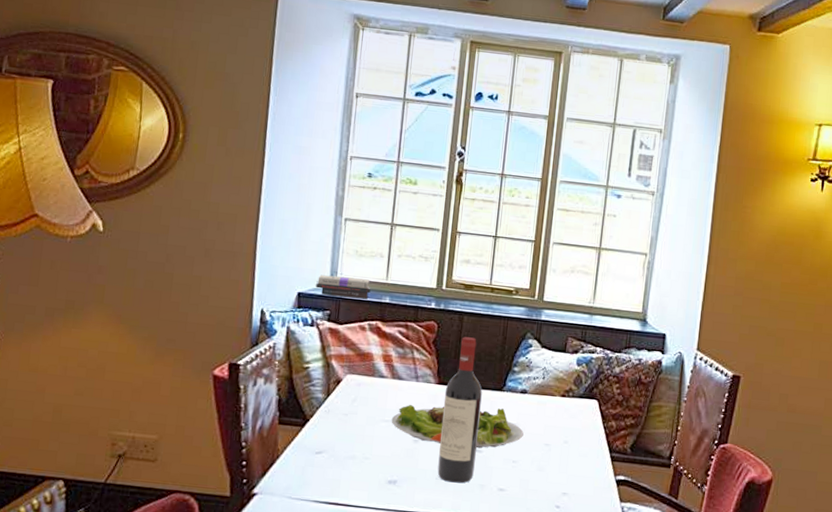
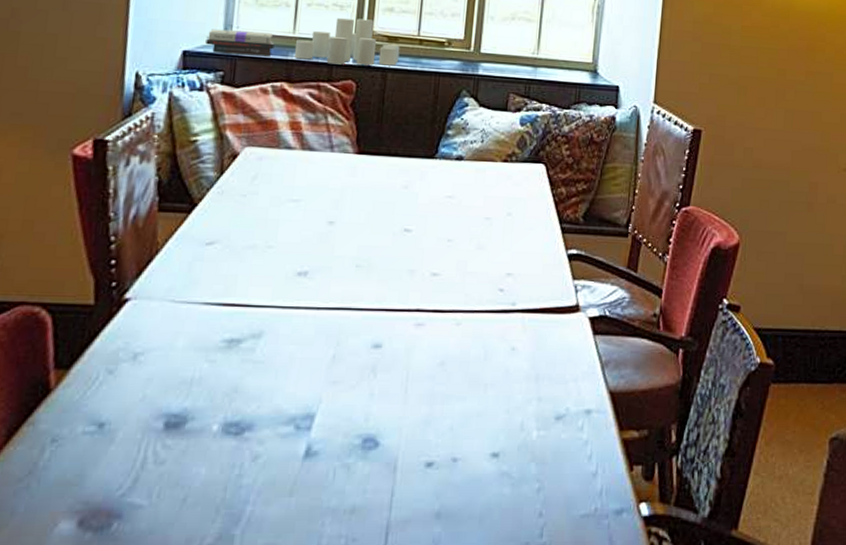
candle: none [387,268,475,310] -> present [294,18,400,66]
salad plate: present [391,404,524,449] -> none [300,179,460,228]
wine bottle: present [437,337,483,483] -> none [358,97,411,270]

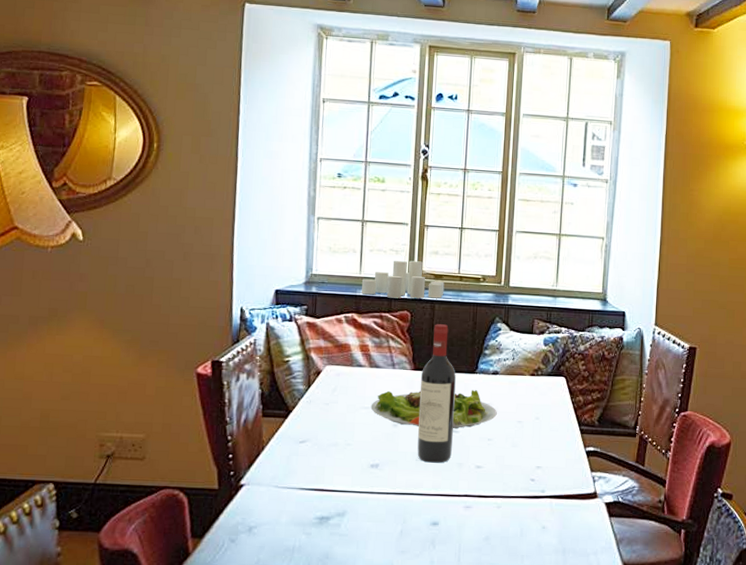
books: present [205,29,275,57] -> none [292,272,346,293]
salad plate: none [300,179,460,228] -> present [370,390,497,429]
wine bottle: none [358,97,411,270] -> present [417,324,456,463]

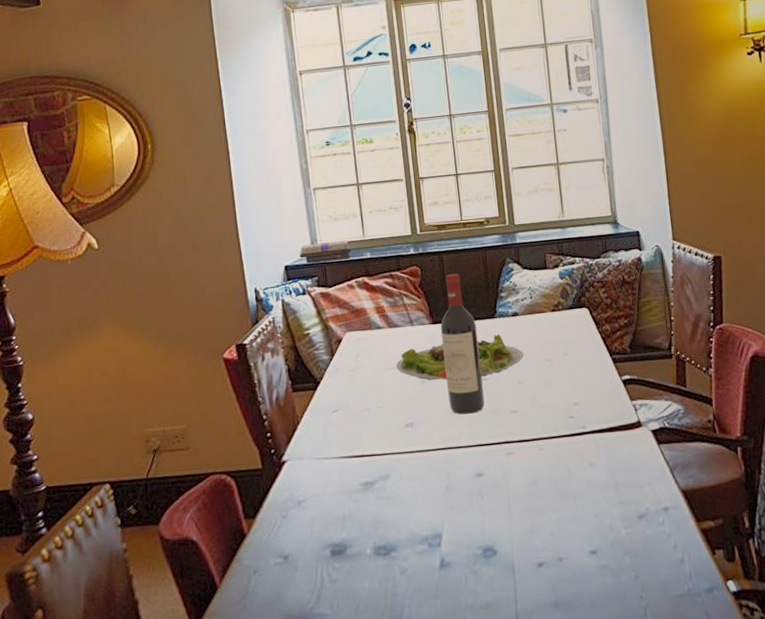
books: none [292,272,346,293] -> present [299,240,351,263]
candle: present [361,261,445,299] -> none [366,214,450,257]

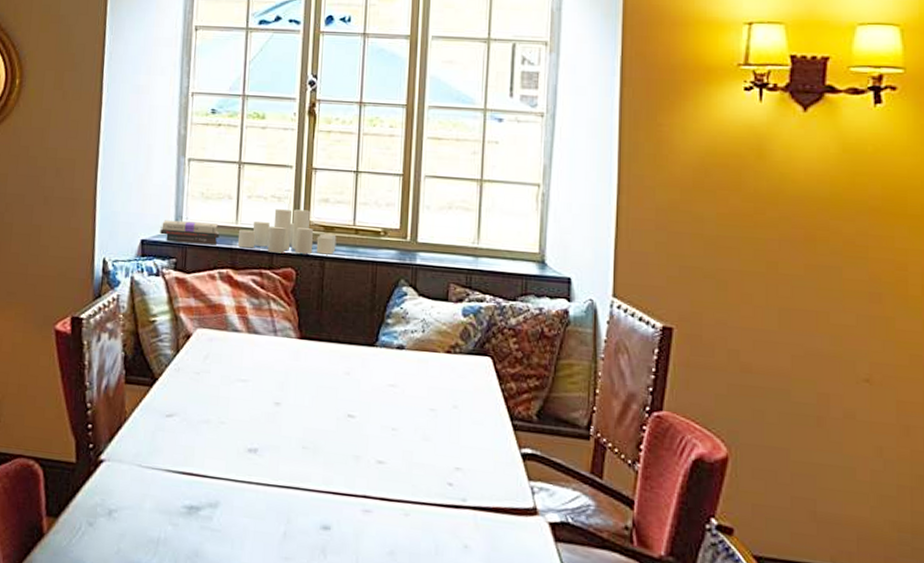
candle: none [366,214,450,257] -> present [237,209,337,255]
salad plate: present [396,335,524,380] -> none [248,361,403,414]
wine bottle: present [440,273,485,415] -> none [304,285,351,454]

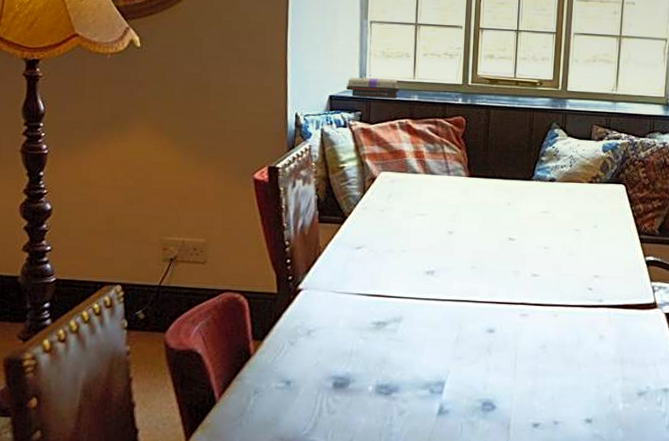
candle: present [237,209,337,255] -> none [415,65,500,104]

